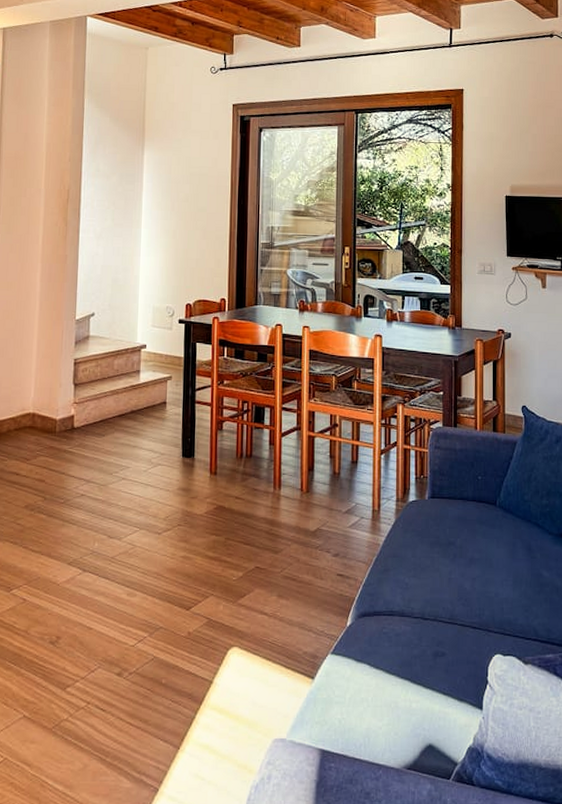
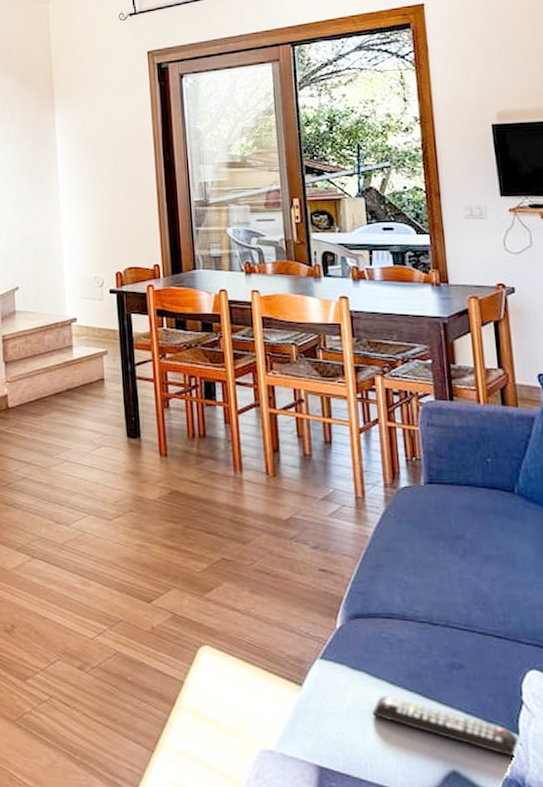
remote control: none [369,682,483,730] -> present [372,694,521,758]

